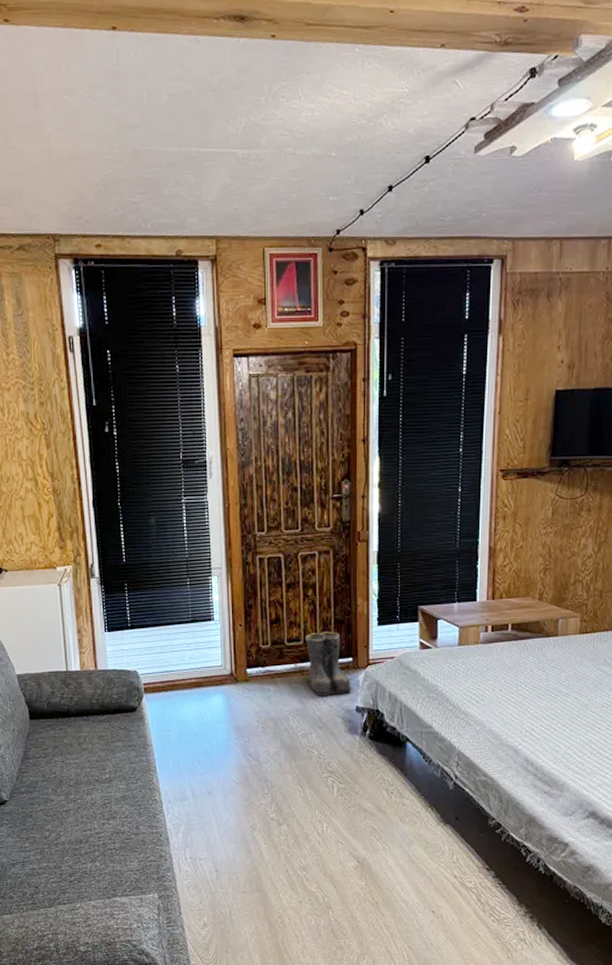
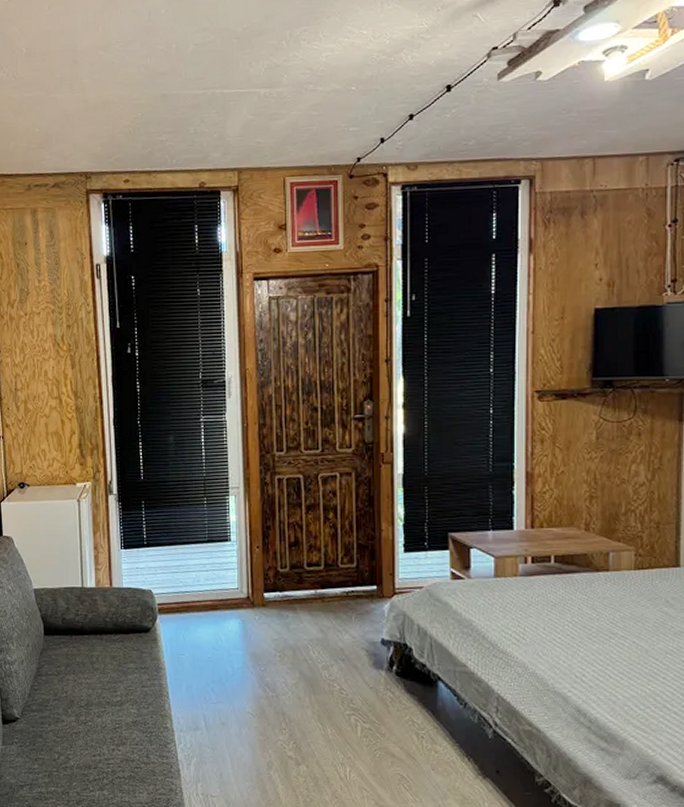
boots: present [305,632,353,695] -> none [325,557,378,625]

